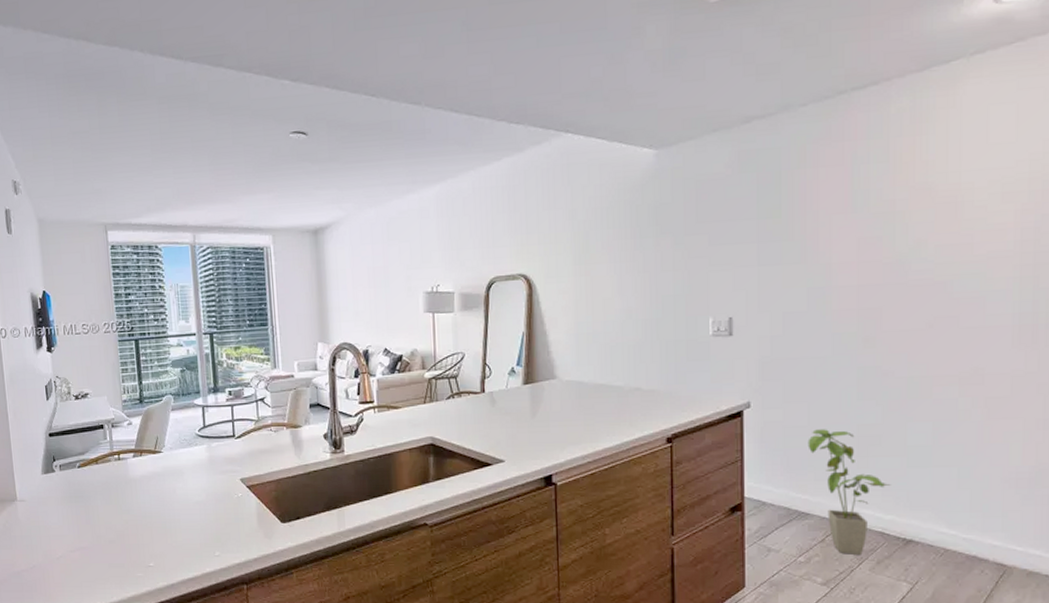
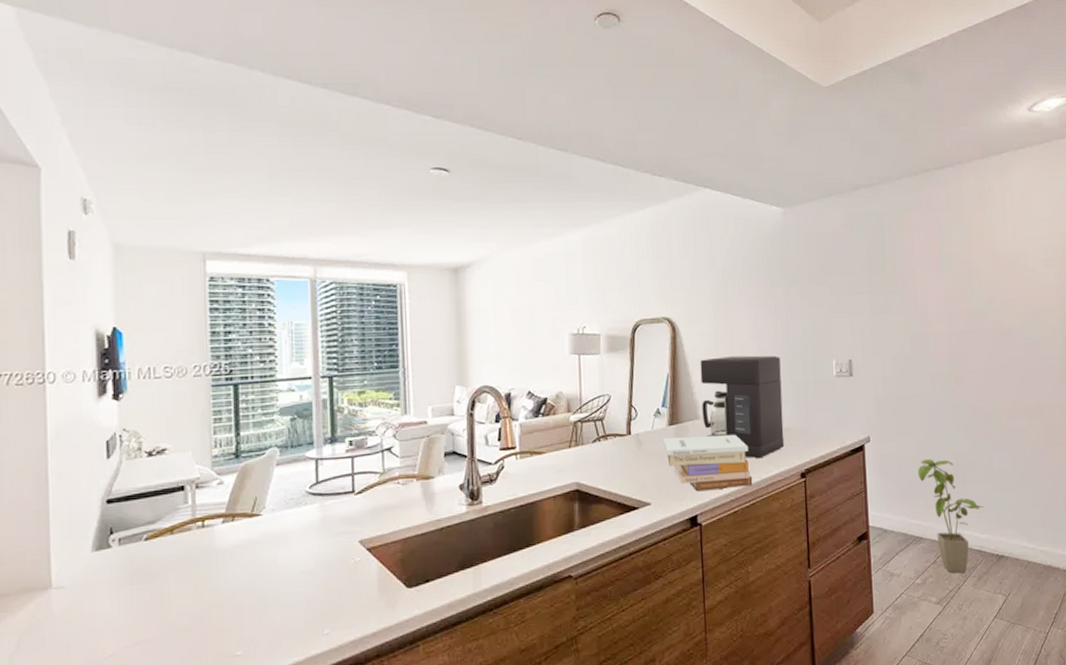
books: none [517,395,613,452] -> present [662,434,753,492]
coffee maker: none [557,313,649,421] -> present [700,355,785,459]

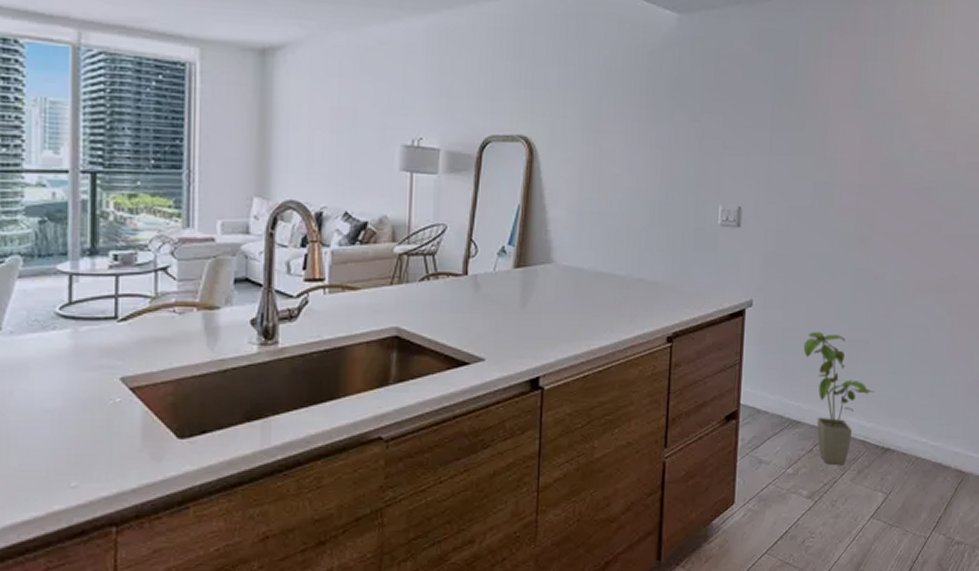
books: present [662,434,753,492] -> none [505,283,610,349]
coffee maker: present [700,355,785,459] -> none [556,190,656,316]

